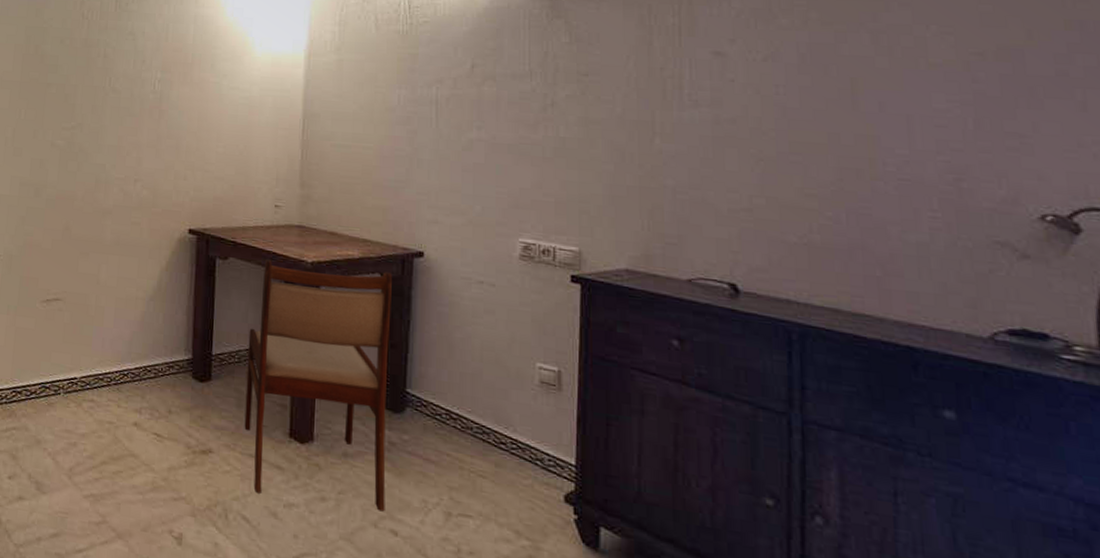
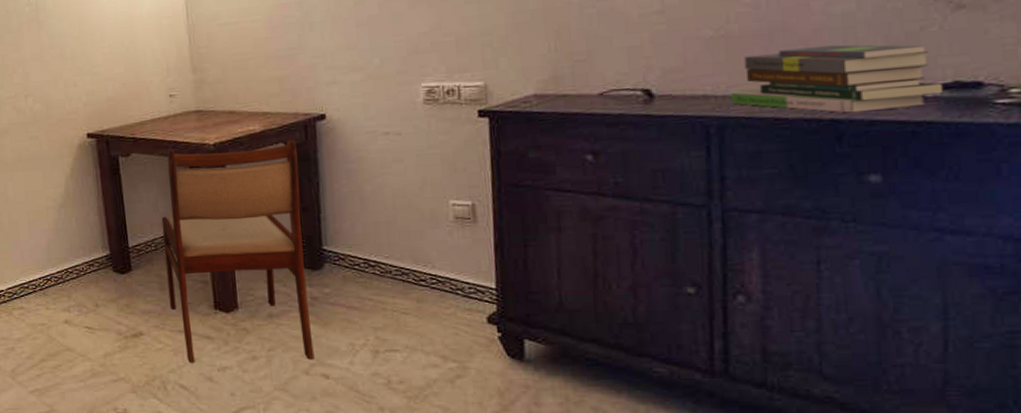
books: none [812,268,1012,349] -> present [730,44,944,113]

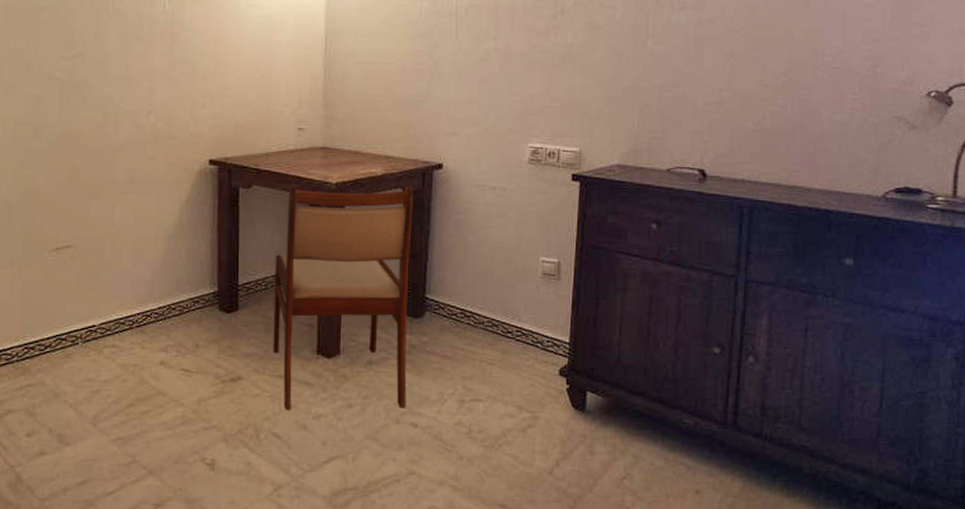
books: present [730,44,944,113] -> none [760,147,898,206]

